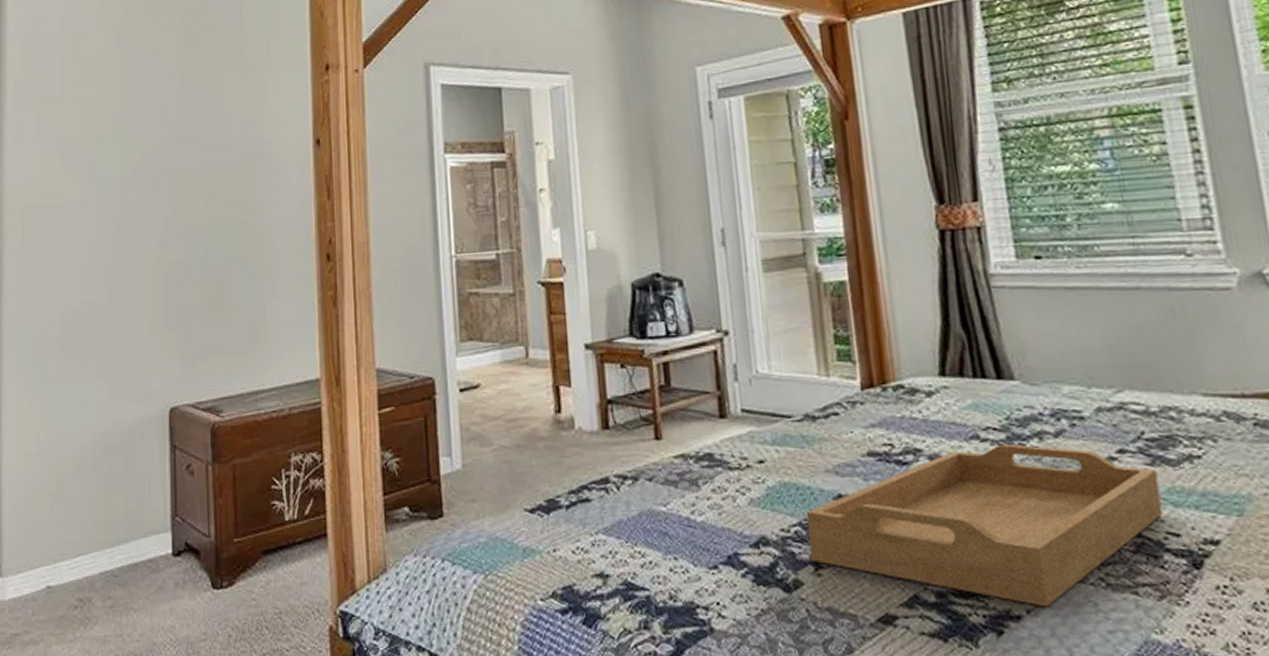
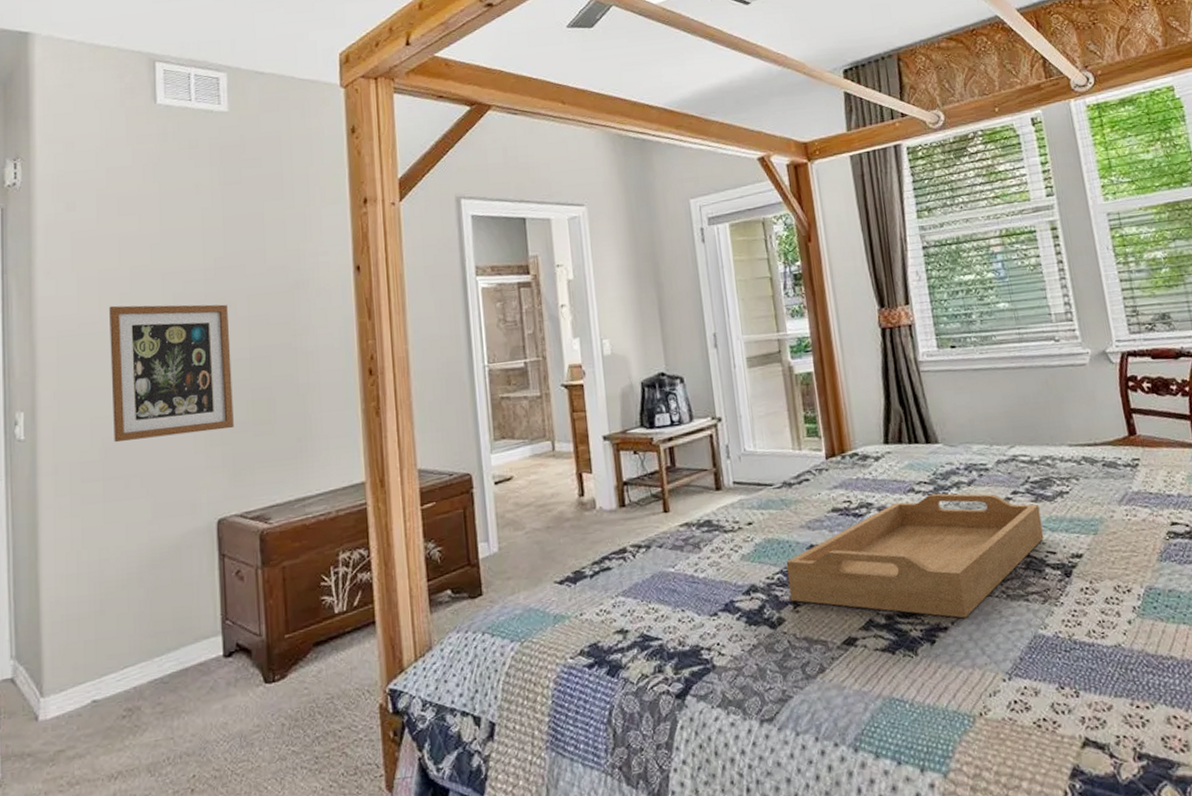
wall art: none [71,176,188,319] -> present [109,304,234,442]

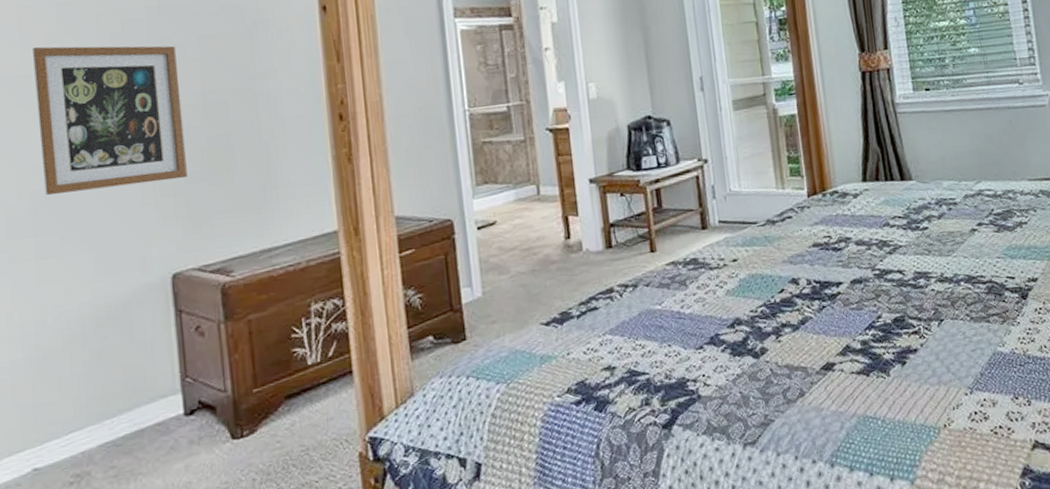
serving tray: present [786,493,1044,619] -> none [769,226,1005,341]

